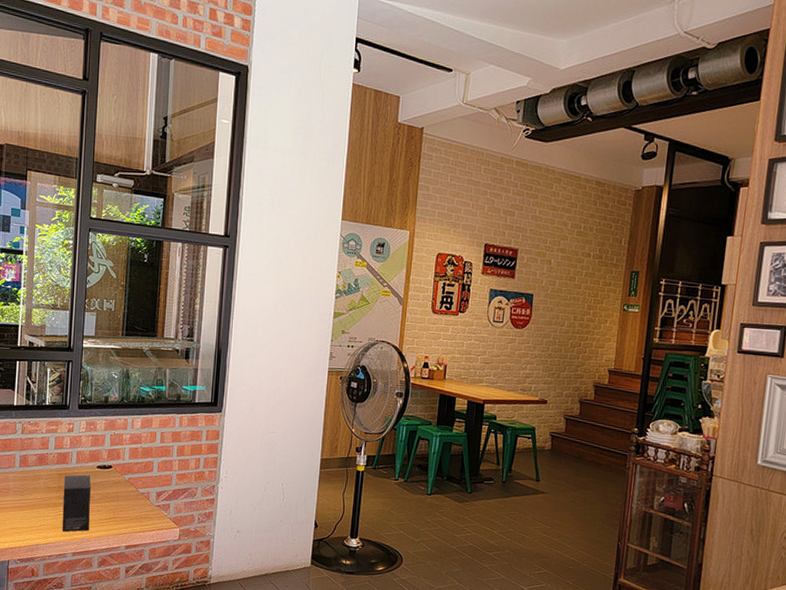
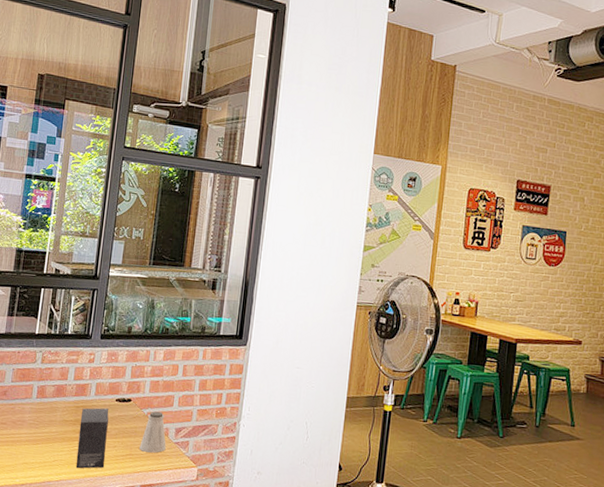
saltshaker: none [122,476,148,516] -> present [139,411,166,453]

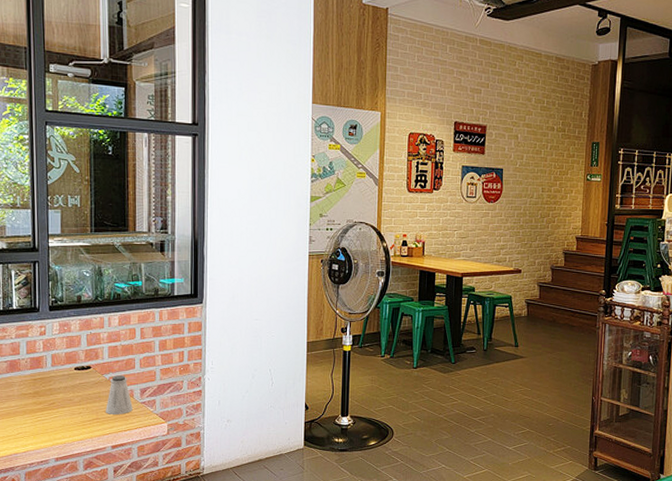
small box: present [75,407,109,469] -> none [39,377,72,438]

